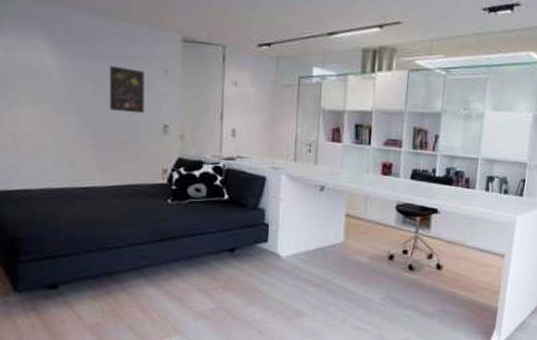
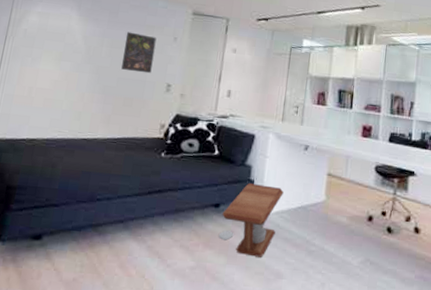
side table: none [236,227,300,298] -> present [218,183,284,257]

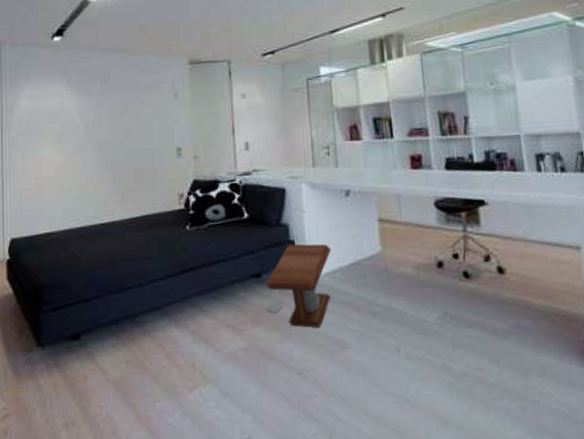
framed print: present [121,31,157,74] -> none [122,97,157,141]

